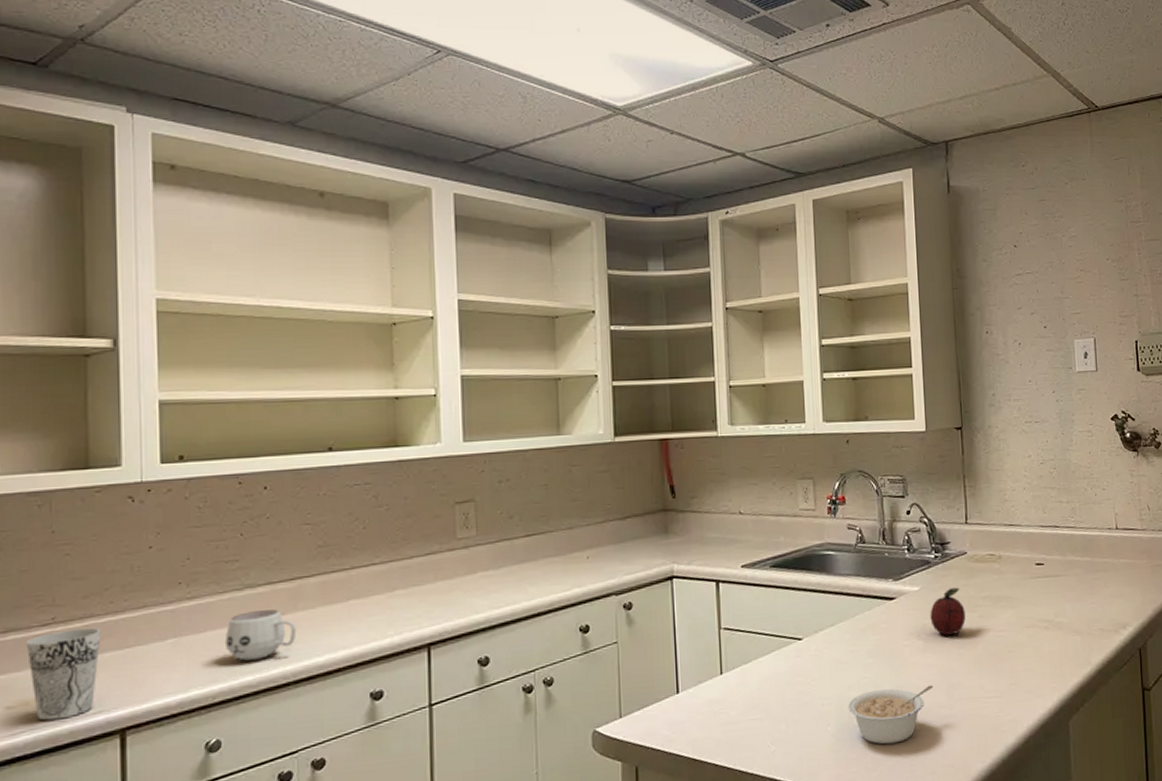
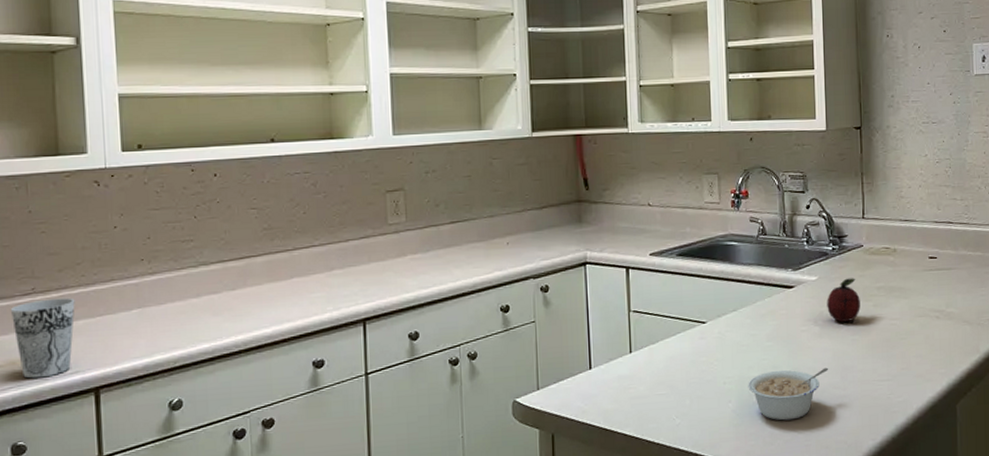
mug: present [224,609,297,661] -> none [183,285,247,330]

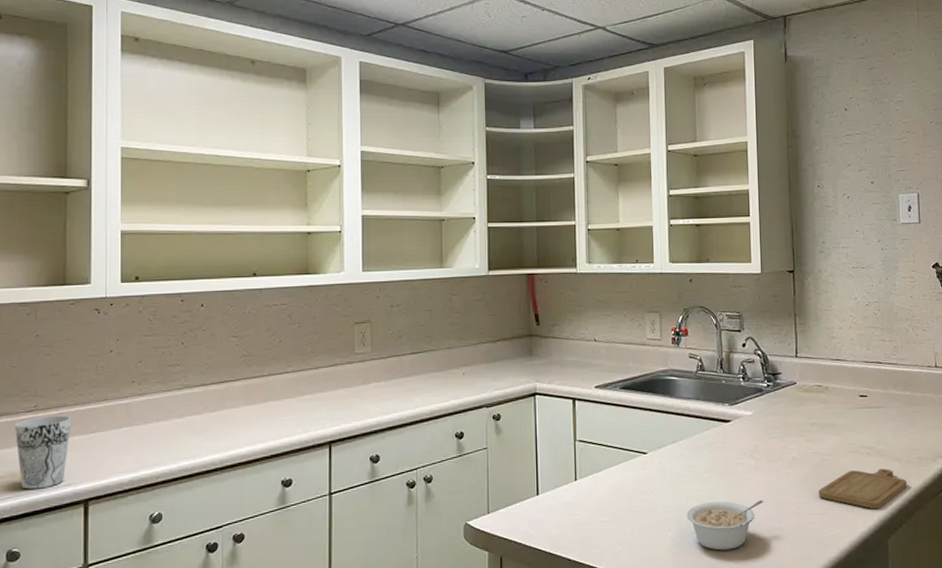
fruit: present [827,278,860,323] -> none [762,414,794,457]
chopping board: none [885,331,978,374] -> present [818,468,908,509]

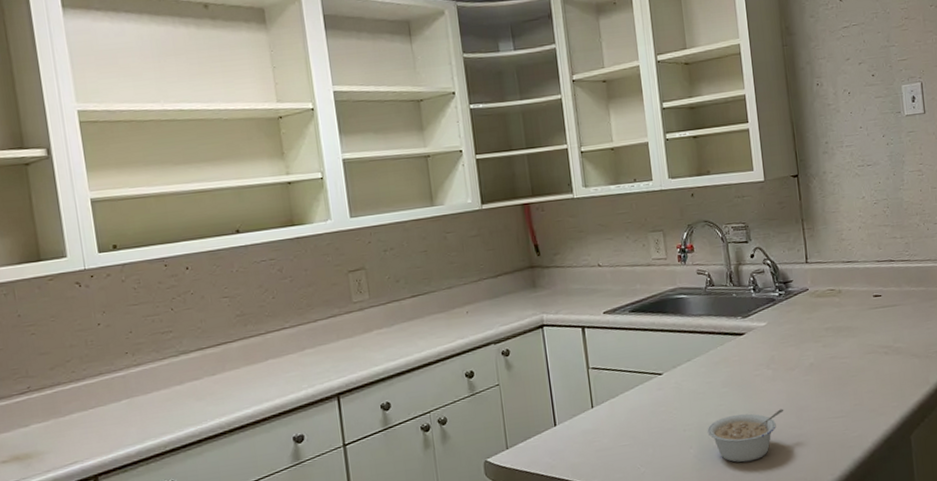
cup: present [15,415,72,490] -> none [10,393,70,472]
chopping board: present [818,468,908,509] -> none [838,365,927,407]

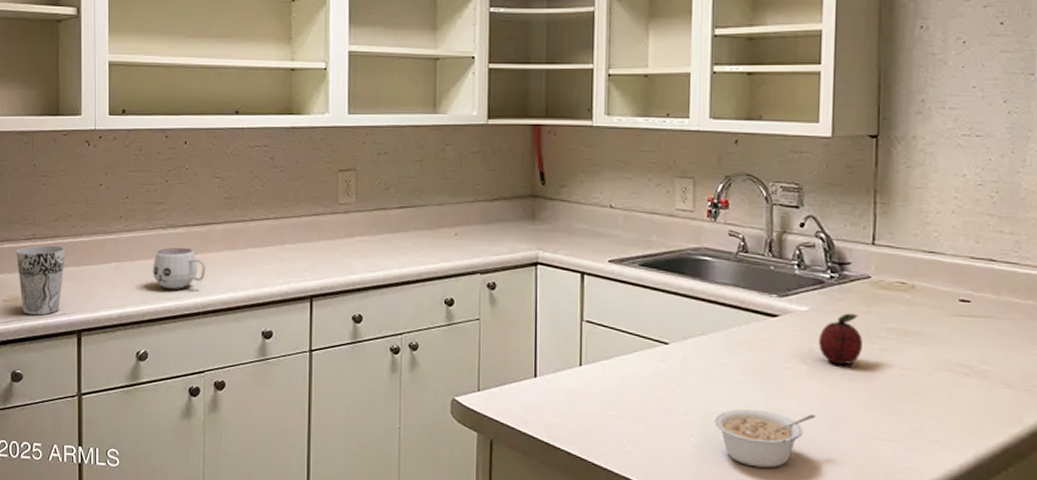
cup: none [10,393,70,472] -> present [17,245,66,316]
mug: none [168,371,227,415] -> present [152,248,206,289]
fruit: none [777,321,811,365] -> present [819,313,863,365]

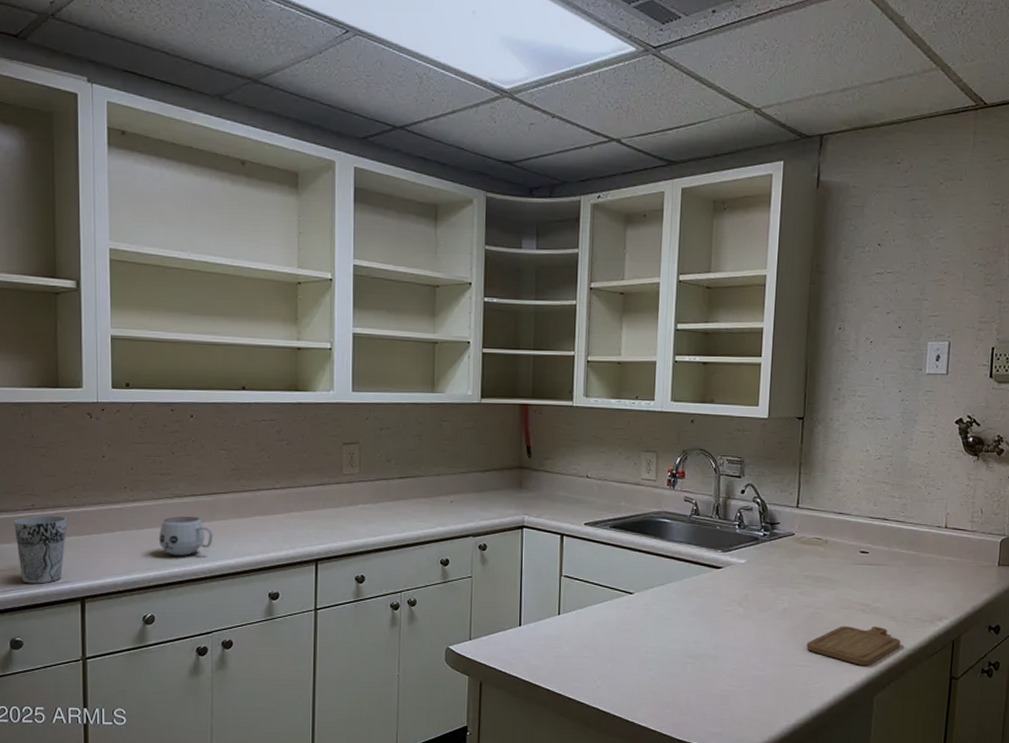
legume: present [714,409,816,468] -> none [668,645,749,694]
fruit: present [819,313,863,365] -> none [753,564,787,607]
chopping board: none [891,392,1021,443] -> present [806,626,901,665]

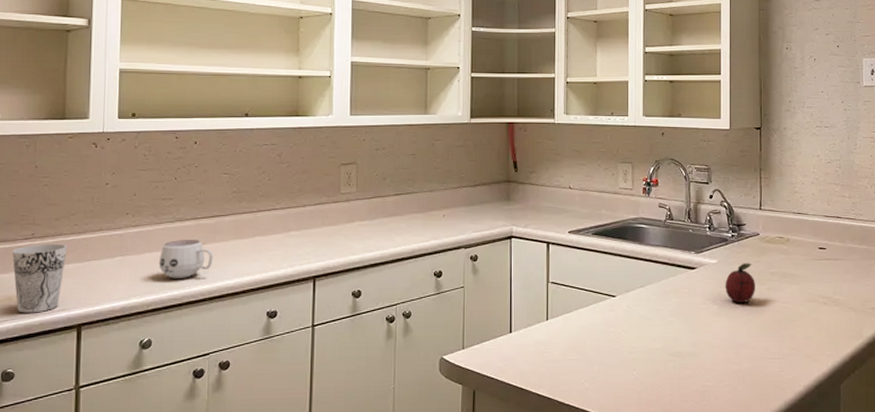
fruit: none [753,564,787,607] -> present [725,263,755,303]
chopping board: present [806,626,901,665] -> none [776,317,861,355]

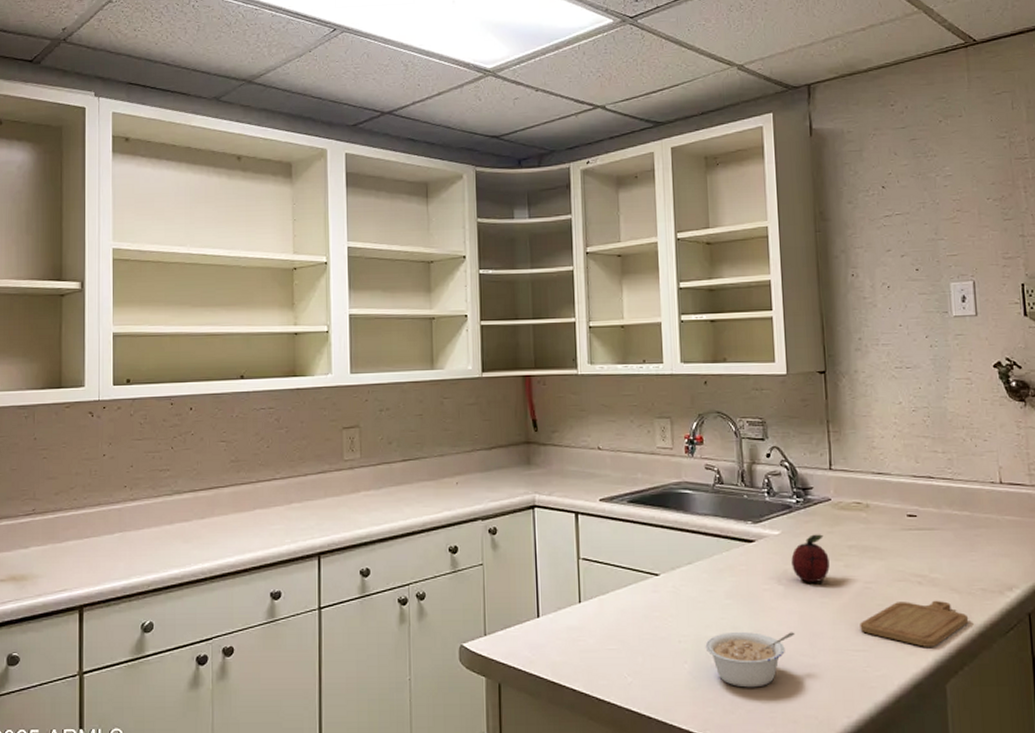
cup: present [12,243,67,313] -> none [15,519,67,594]
mug: present [158,240,214,278] -> none [157,514,213,556]
legume: none [651,343,725,390] -> present [705,631,795,688]
chopping board: none [776,317,861,355] -> present [860,600,969,647]

